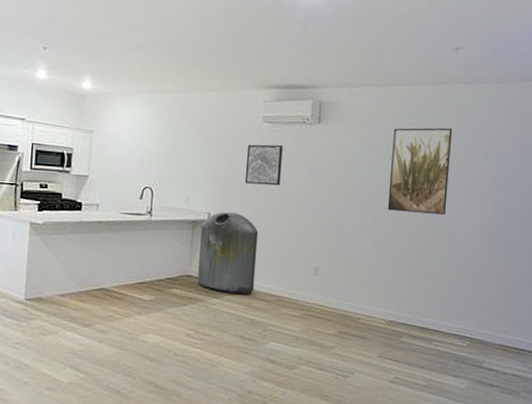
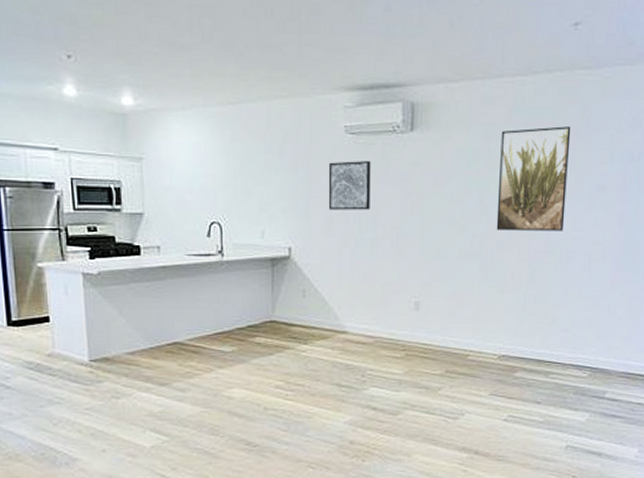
trash can: present [197,212,259,295] -> none [281,245,349,338]

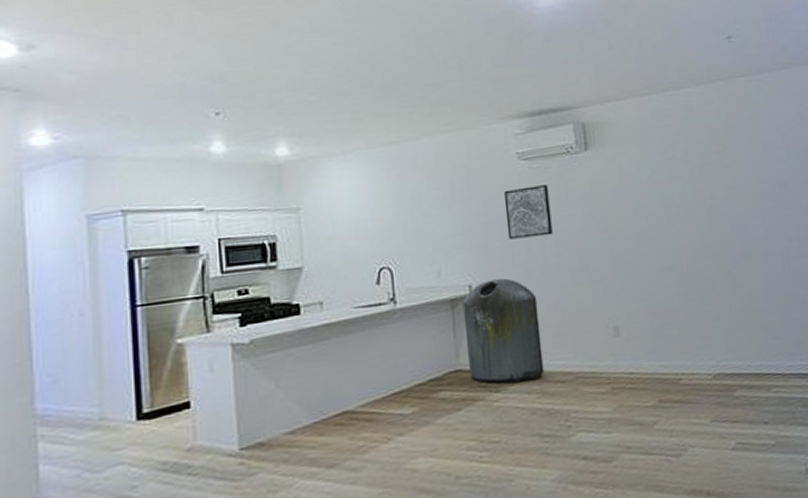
trash can: none [281,245,349,338] -> present [462,278,544,385]
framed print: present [496,126,571,231] -> none [676,130,756,240]

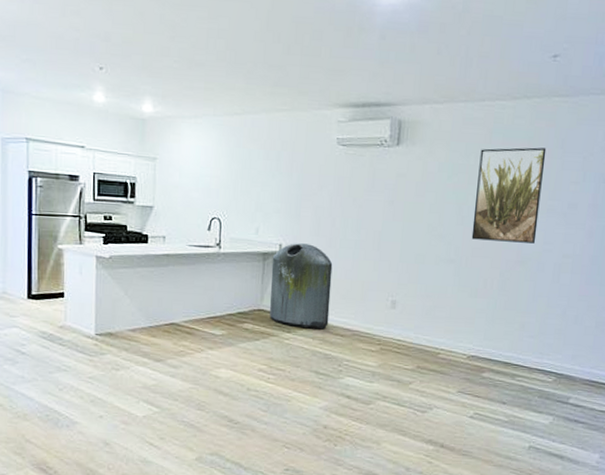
wall art: present [503,185,553,239] -> none [317,169,359,215]
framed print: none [676,130,756,240] -> present [471,147,547,244]

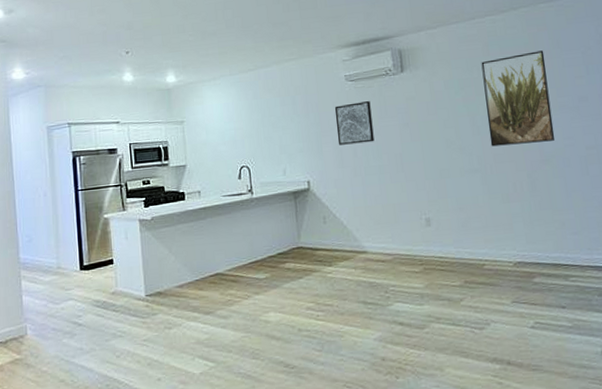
trash can: present [270,243,333,330] -> none [302,176,368,260]
wall art: none [317,169,359,215] -> present [334,101,375,145]

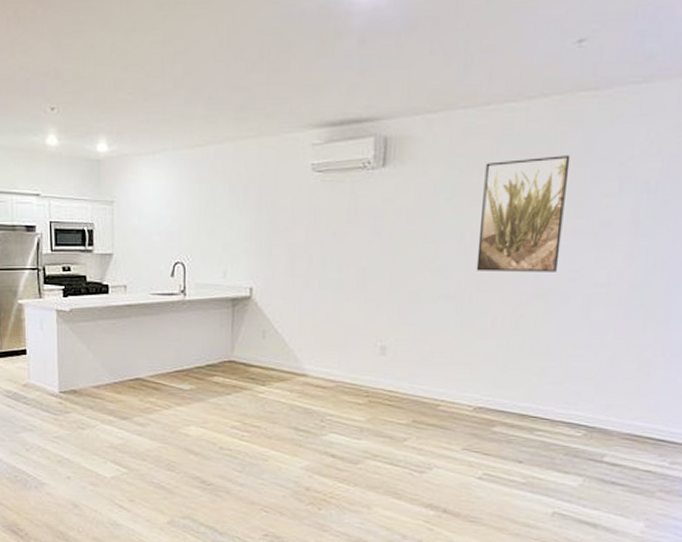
wall art: present [334,101,375,145] -> none [291,199,338,250]

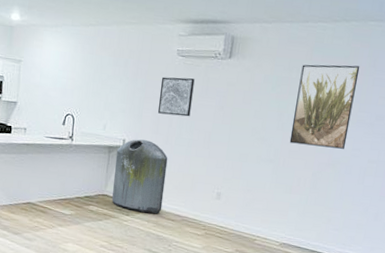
trash can: none [241,286,311,381] -> present [112,139,168,214]
wall art: none [291,199,338,250] -> present [157,76,195,117]

